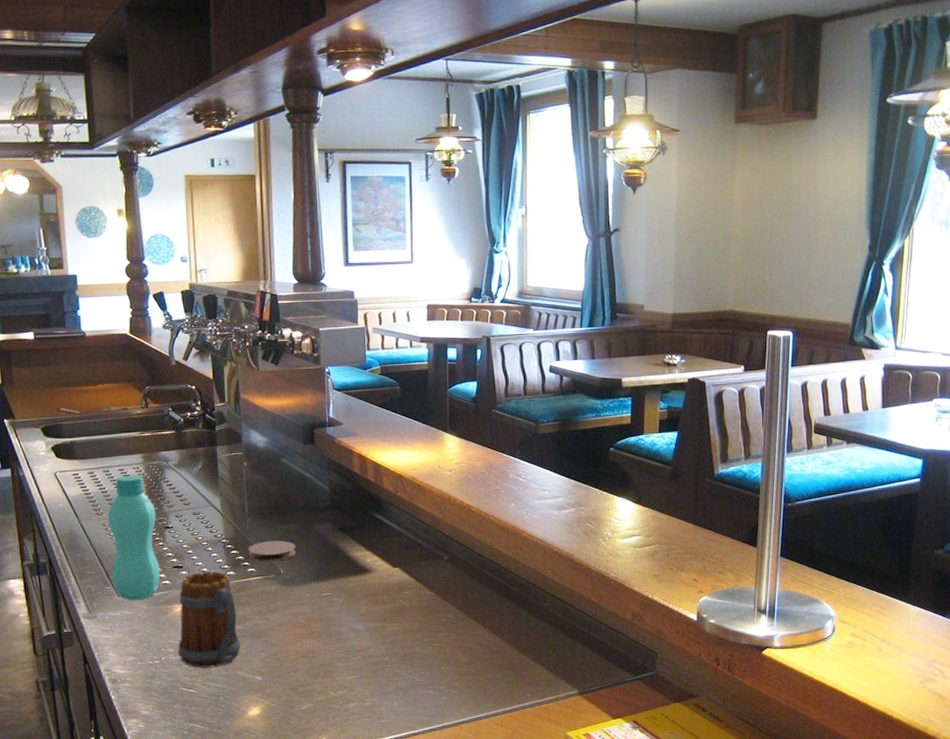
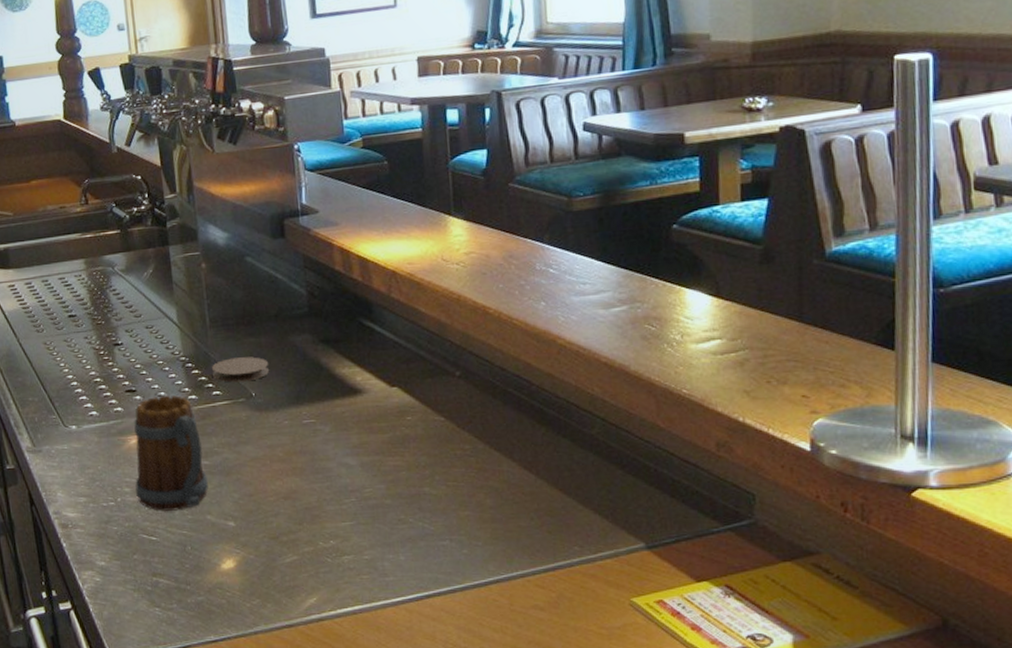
bottle: present [107,475,160,601] -> none [48,283,112,432]

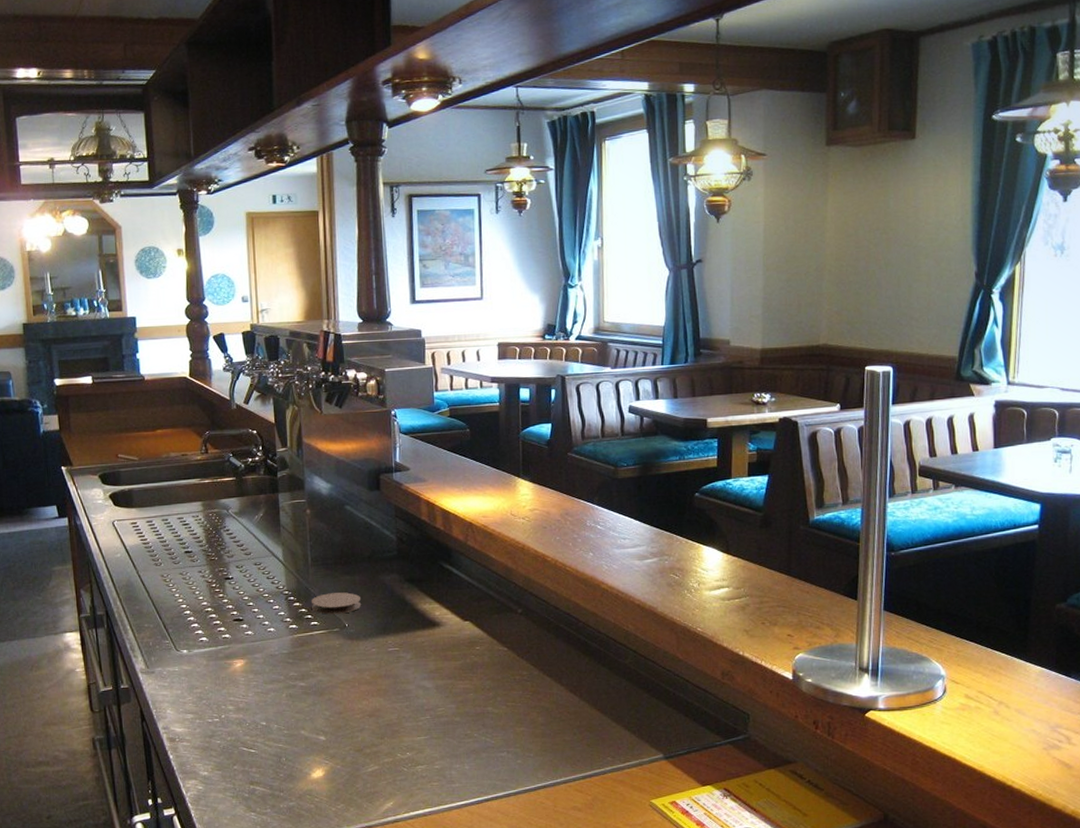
beer mug: present [134,395,208,511] -> none [238,624,303,727]

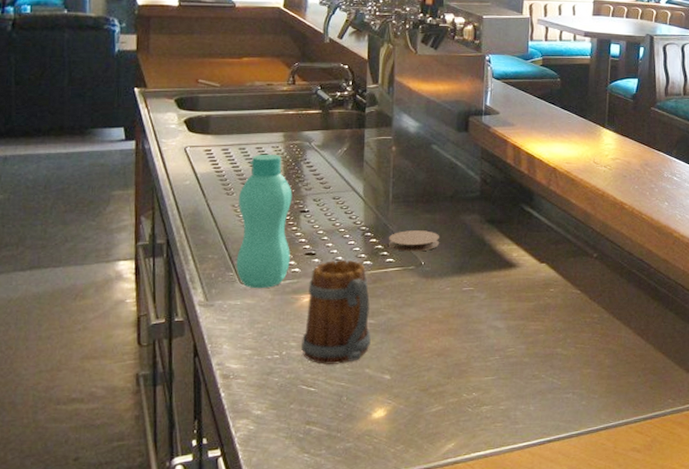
bottle: none [166,523,220,656] -> present [236,154,293,289]
beer mug: none [238,624,303,727] -> present [301,259,371,364]

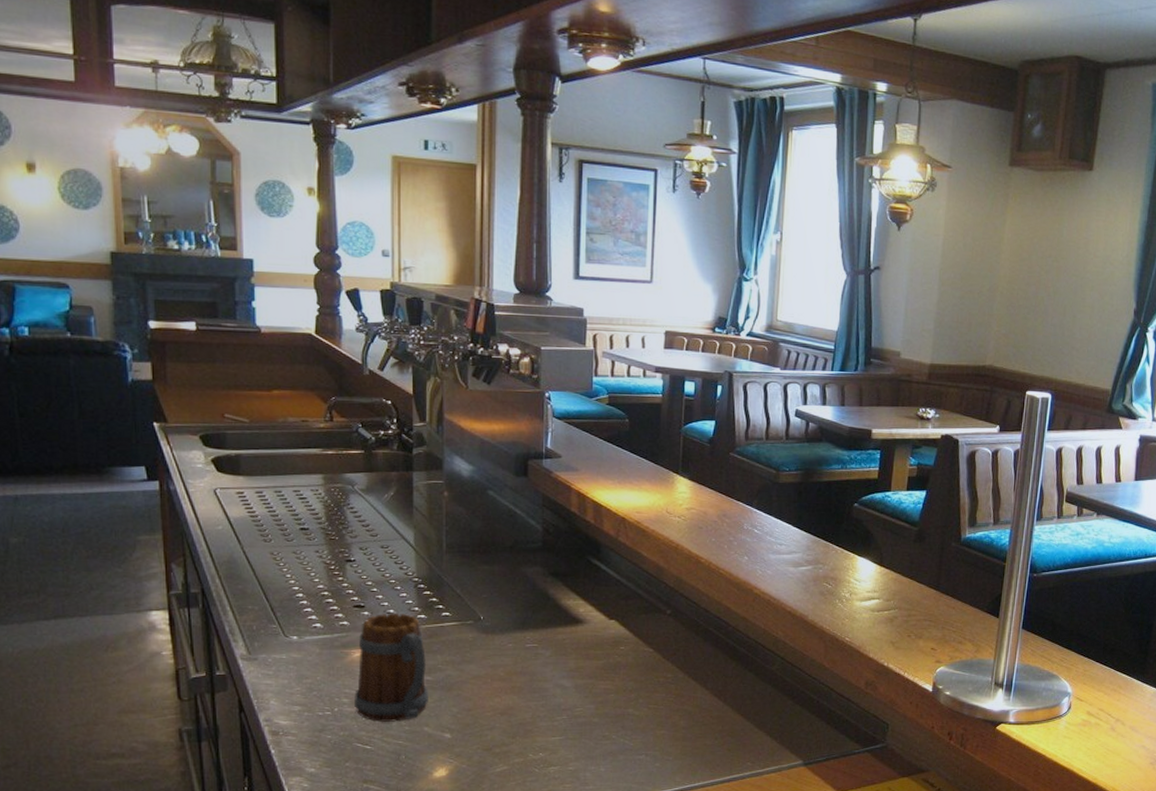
bottle: present [236,154,293,289] -> none [276,497,337,643]
coaster: present [388,230,439,252] -> none [443,583,499,606]

